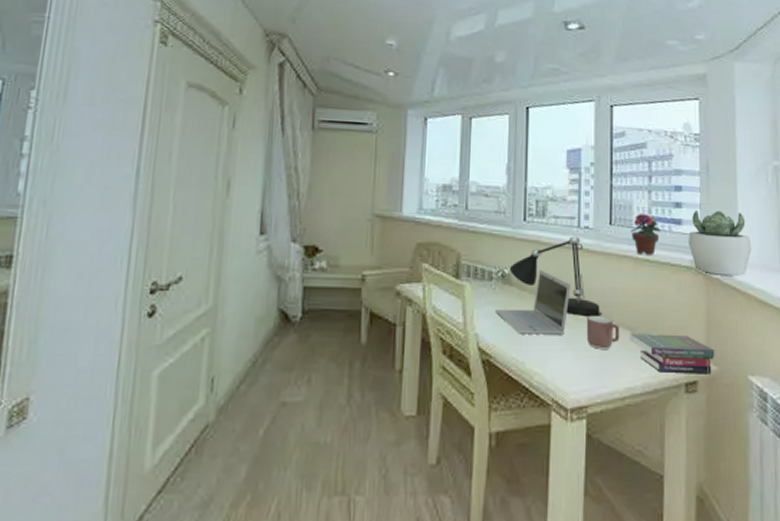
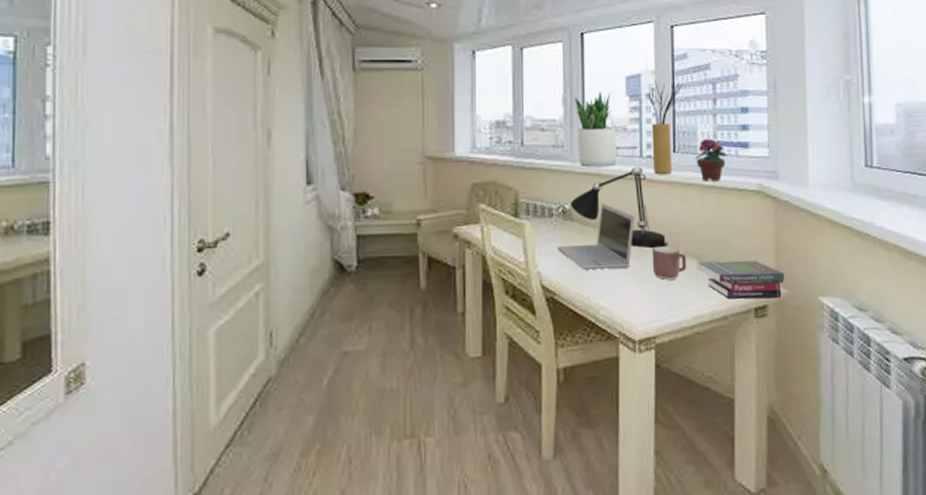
planter: none [517,162,556,235] -> present [574,91,617,168]
vase: none [585,155,621,246] -> present [646,80,683,175]
succulent plant: present [689,210,752,277] -> none [756,130,822,198]

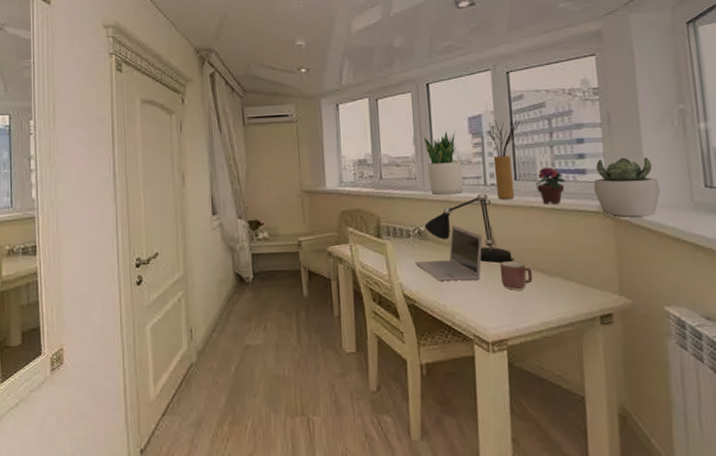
books: present [697,260,785,299] -> none [542,273,629,308]
succulent plant: none [756,130,822,198] -> present [594,157,661,217]

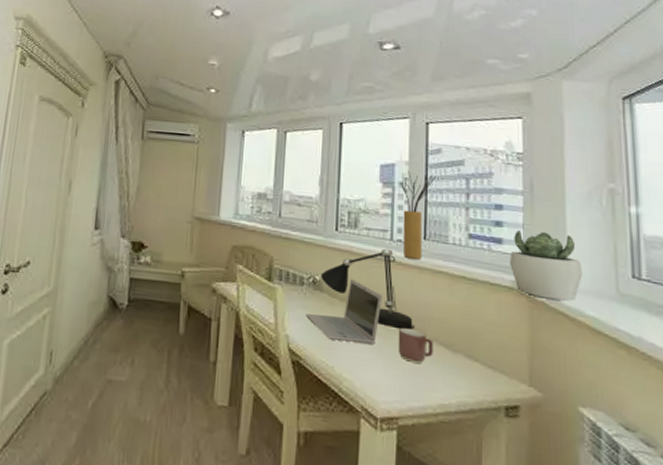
planter: present [423,130,464,195] -> none [330,175,369,246]
potted flower: present [535,166,566,205] -> none [446,229,479,273]

